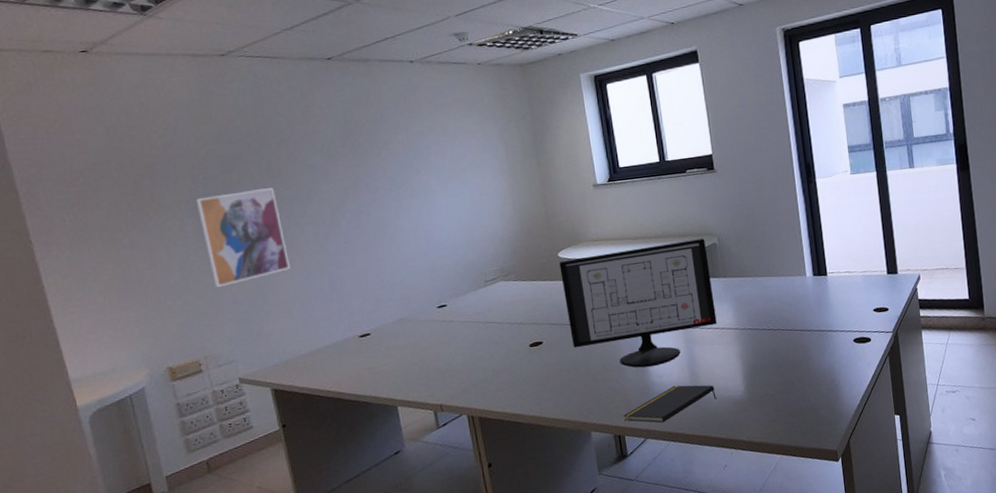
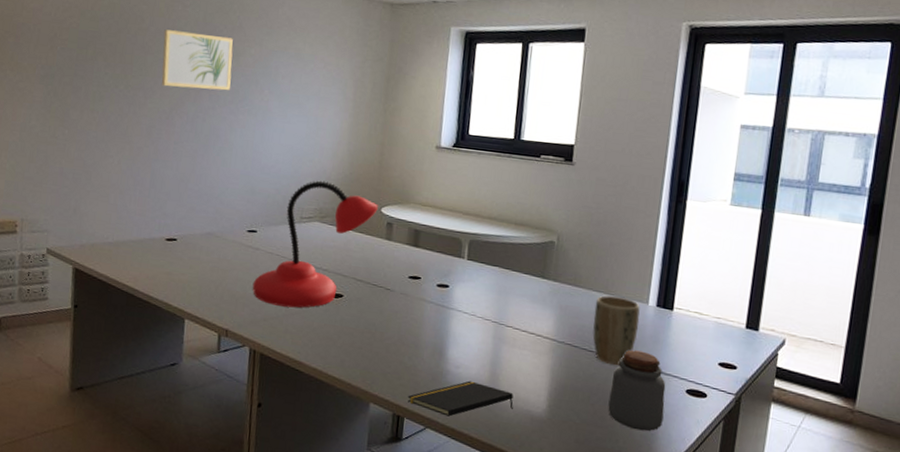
wall art: present [195,188,290,288] -> none [47,66,122,157]
wall art: none [306,129,387,191] -> present [161,29,233,91]
desk lamp: none [455,241,555,370] -> present [252,180,378,308]
computer monitor: present [559,237,717,368] -> none [373,217,543,355]
plant pot: none [763,275,804,336] -> present [592,295,640,365]
jar: none [791,317,842,386] -> present [608,349,666,431]

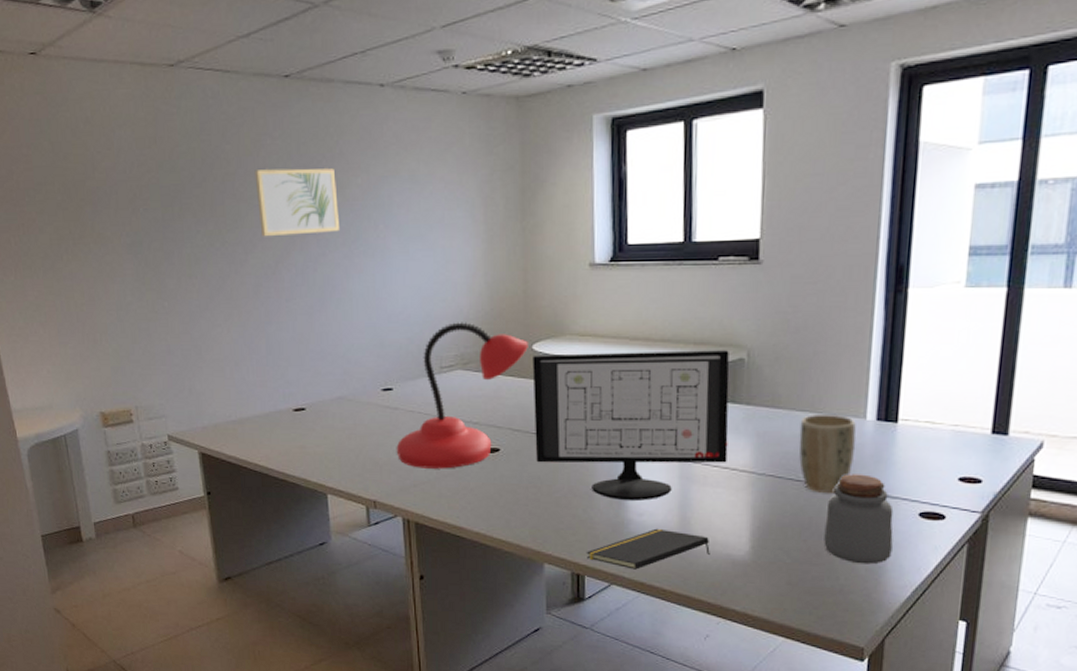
computer monitor: none [373,217,543,355] -> present [532,349,730,501]

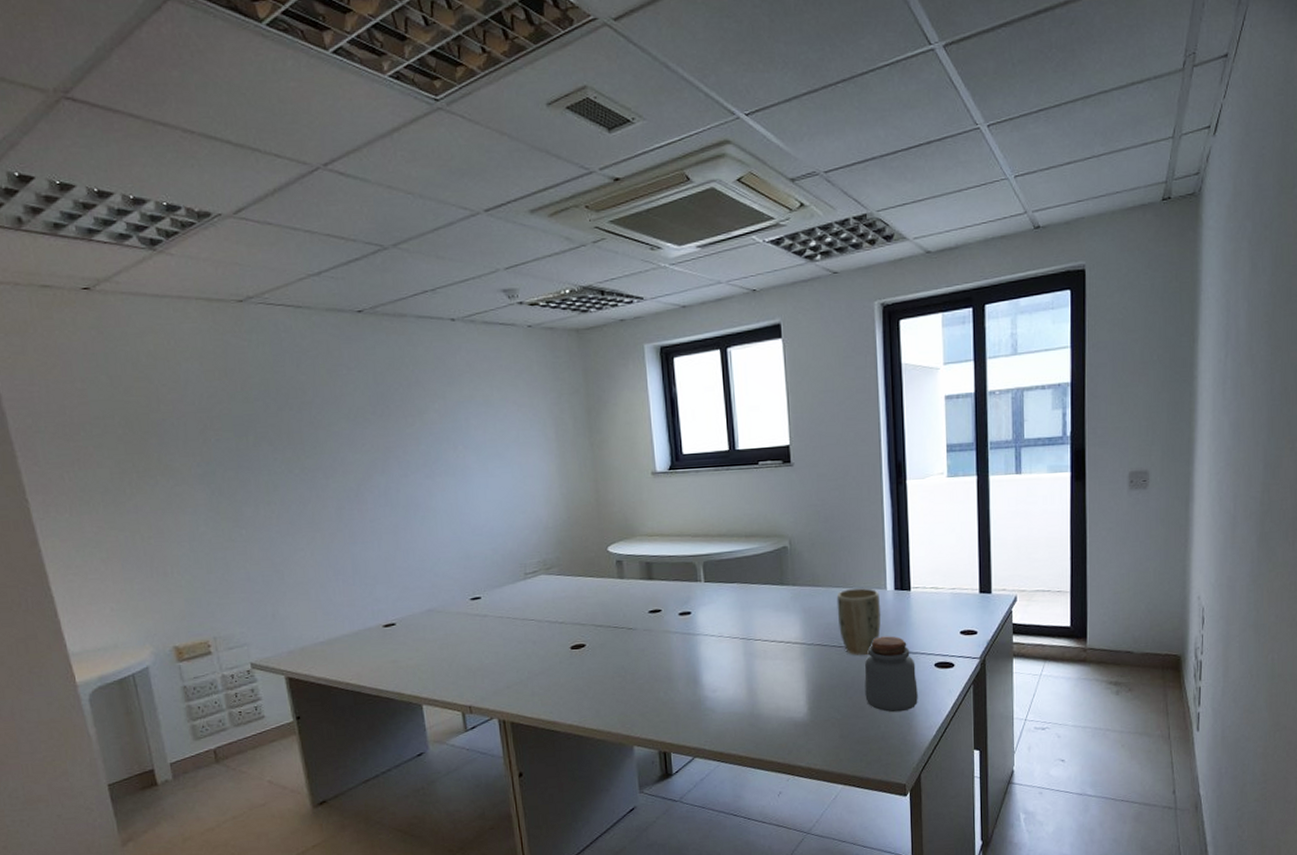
wall art: present [255,168,339,237] -> none [332,395,420,462]
desk lamp: present [396,322,528,469] -> none [487,530,604,670]
computer monitor: present [532,349,730,501] -> none [609,539,782,680]
notepad: present [586,528,710,570] -> none [670,701,775,742]

